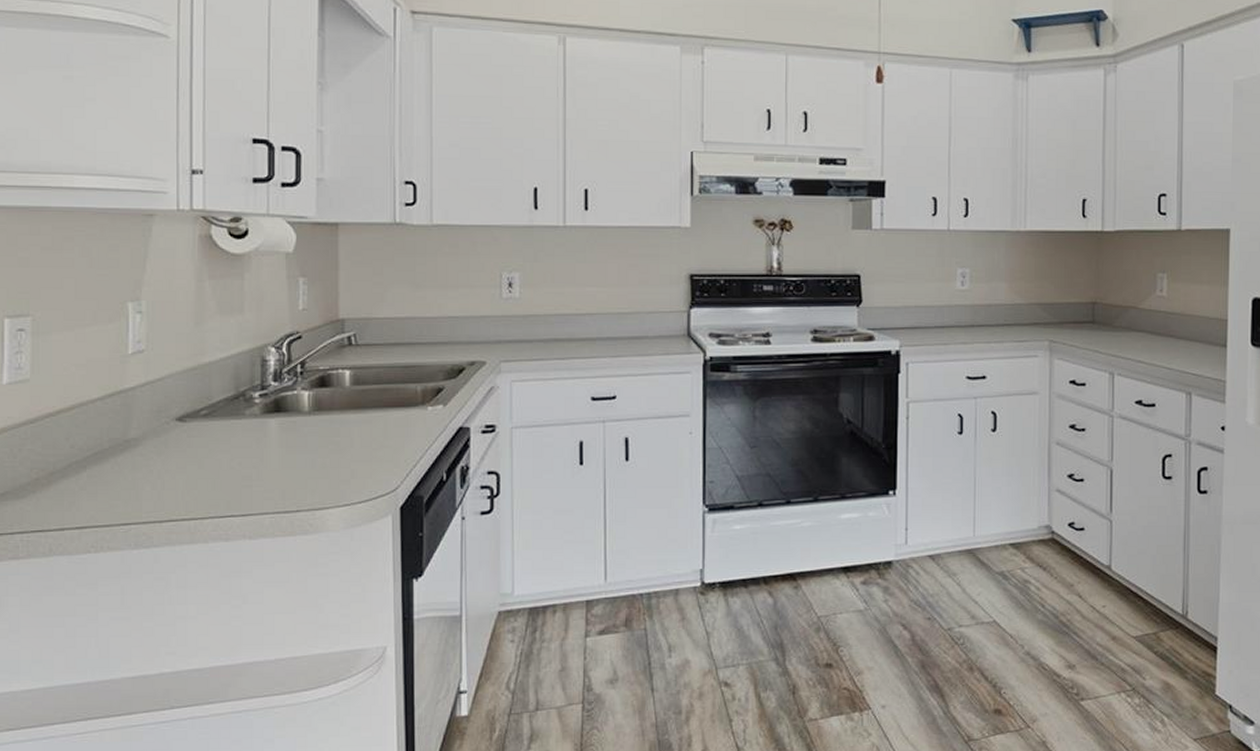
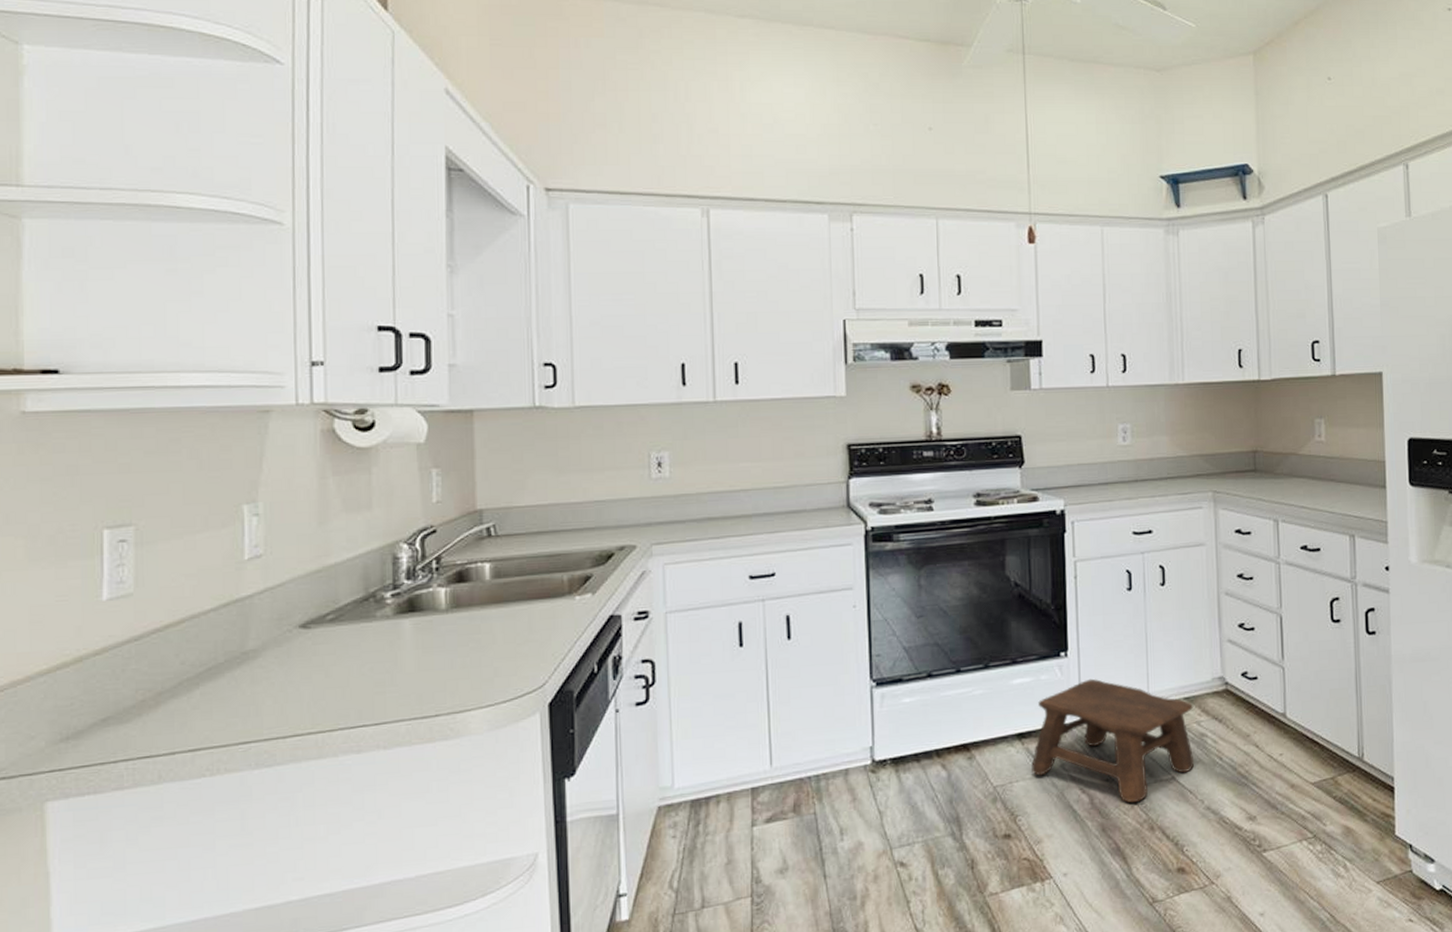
stool: none [855,518,1019,643] -> present [1031,678,1195,803]

